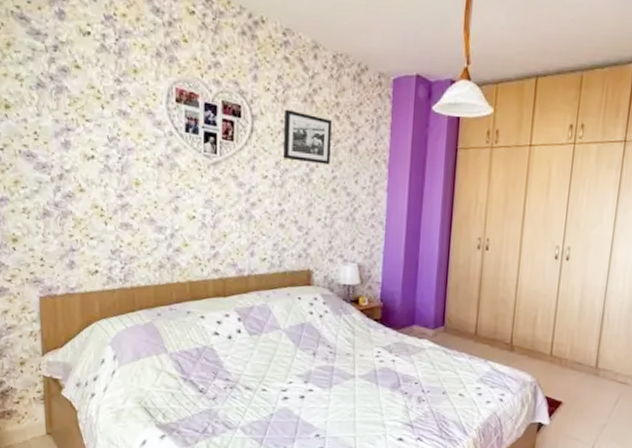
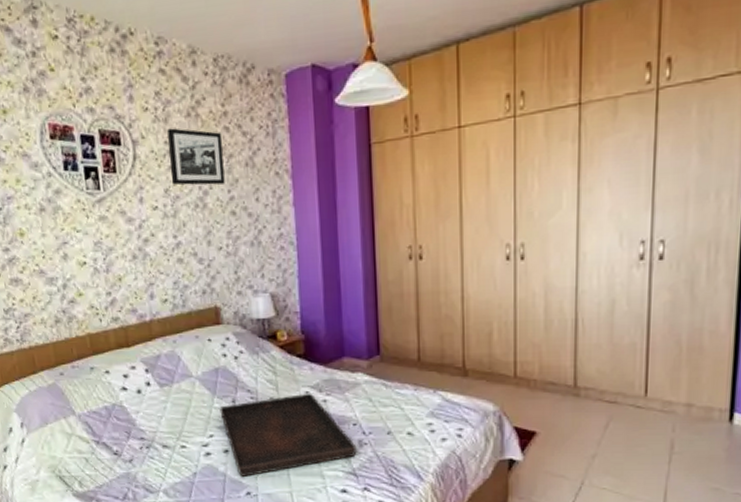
serving tray: none [301,352,416,421] -> present [219,393,357,478]

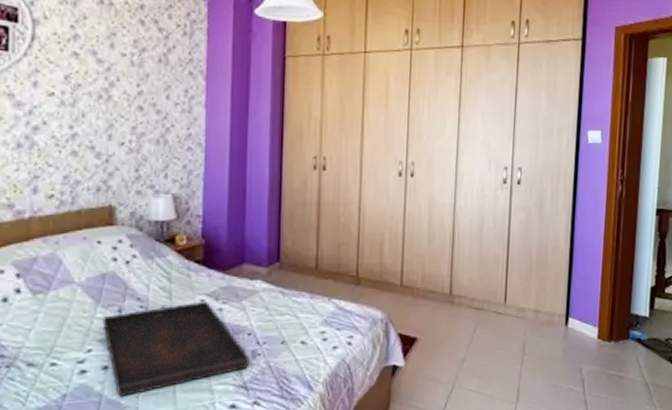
picture frame: present [167,128,225,186] -> none [74,13,135,77]

